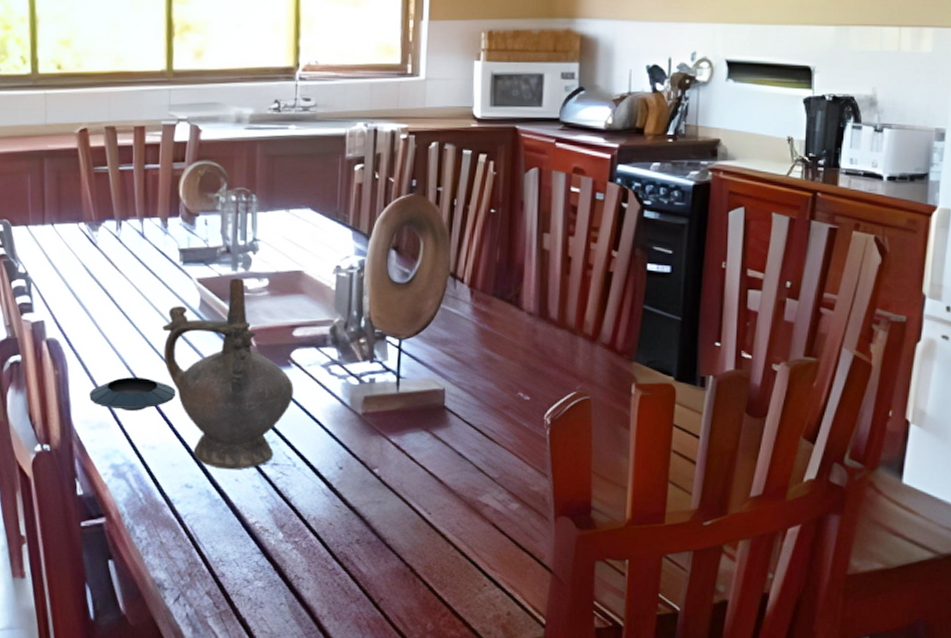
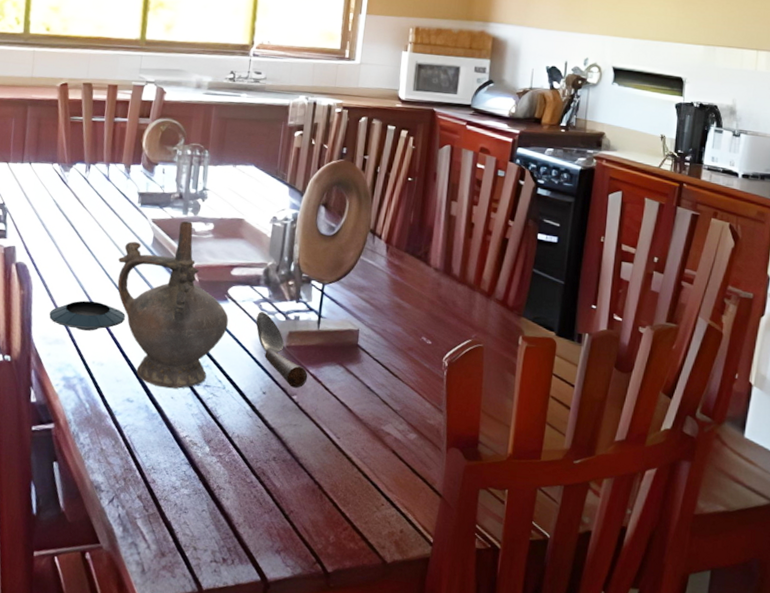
spoon: none [325,376,390,460] -> present [256,312,308,388]

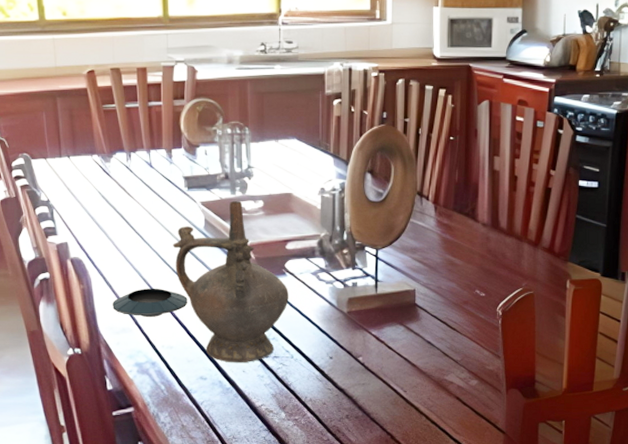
spoon: present [256,312,308,388] -> none [315,282,371,350]

